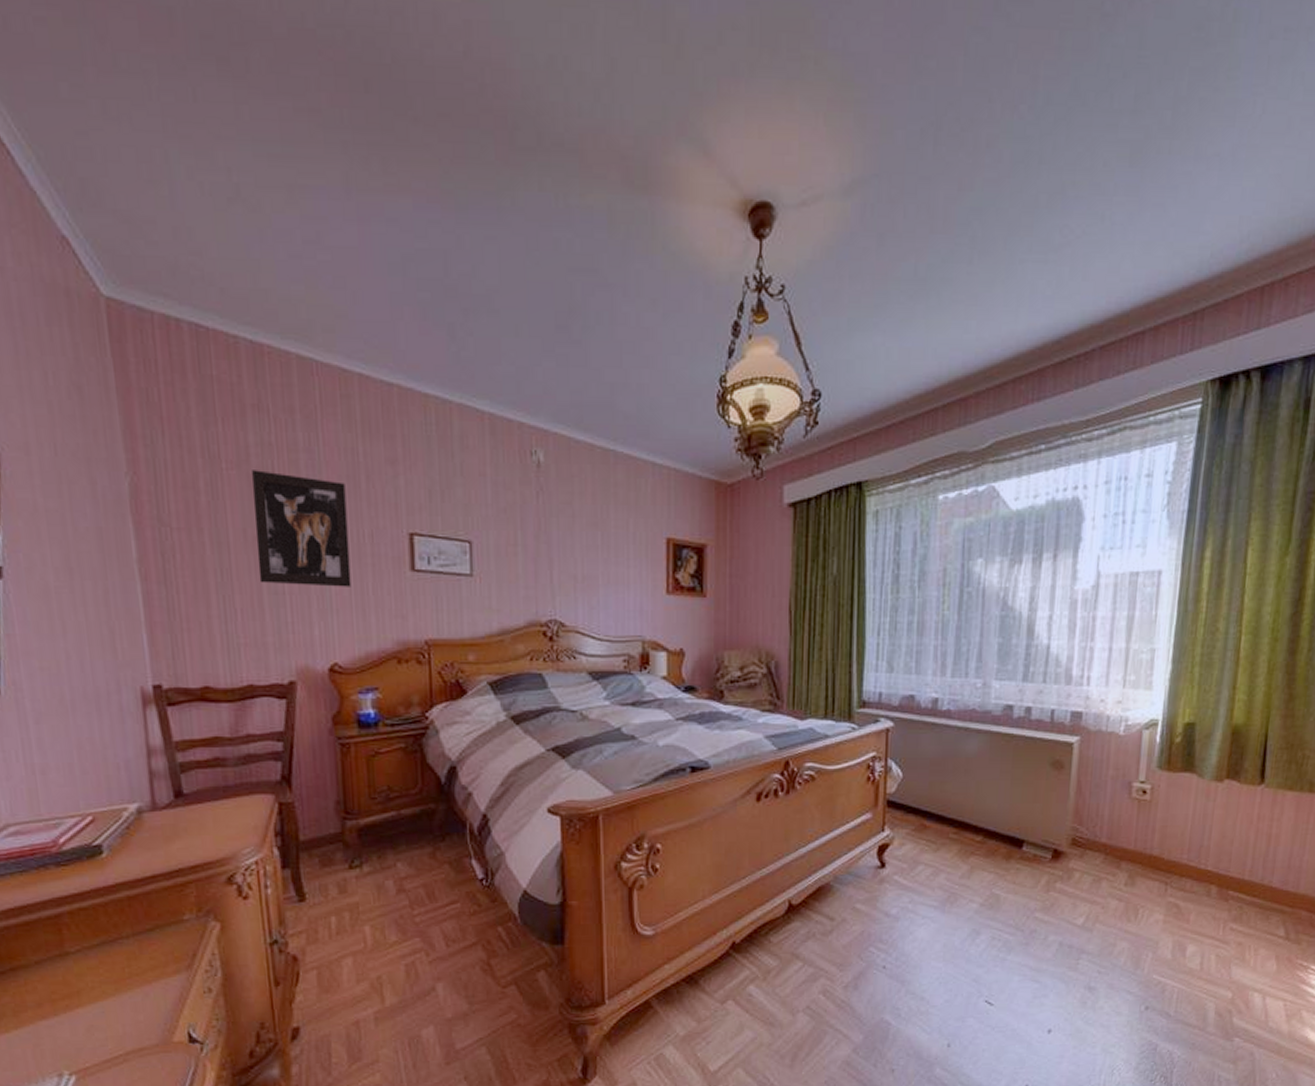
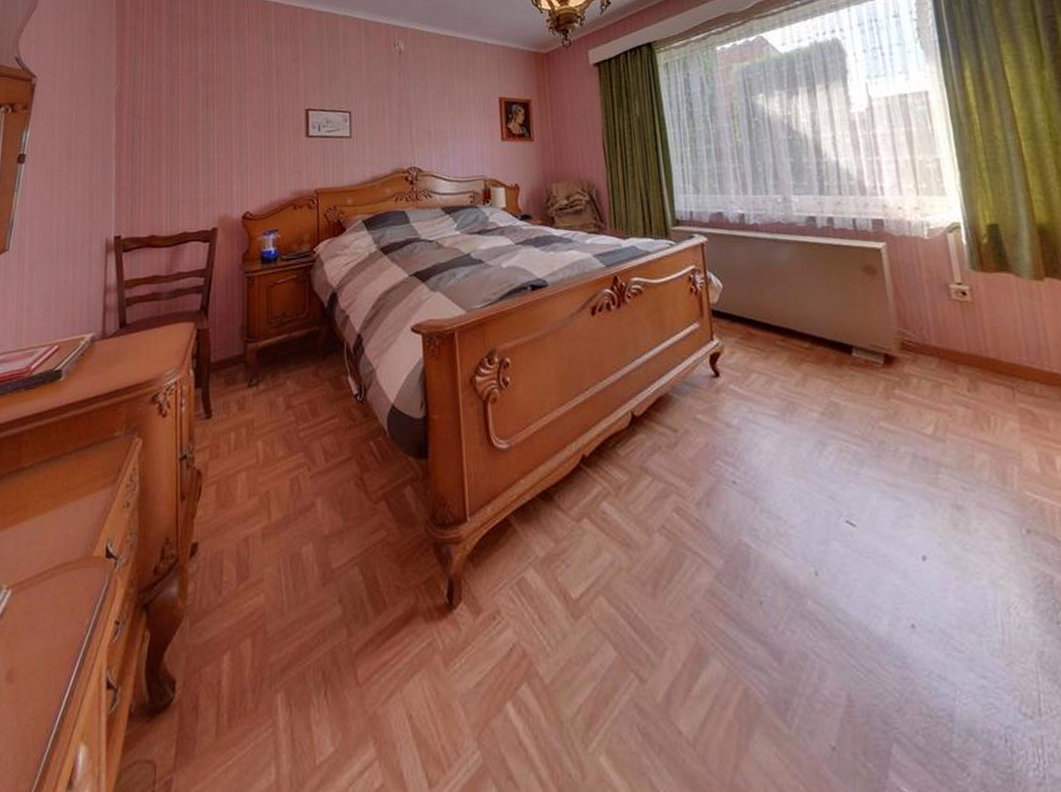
wall art: present [252,470,352,587] -> none [197,73,262,154]

